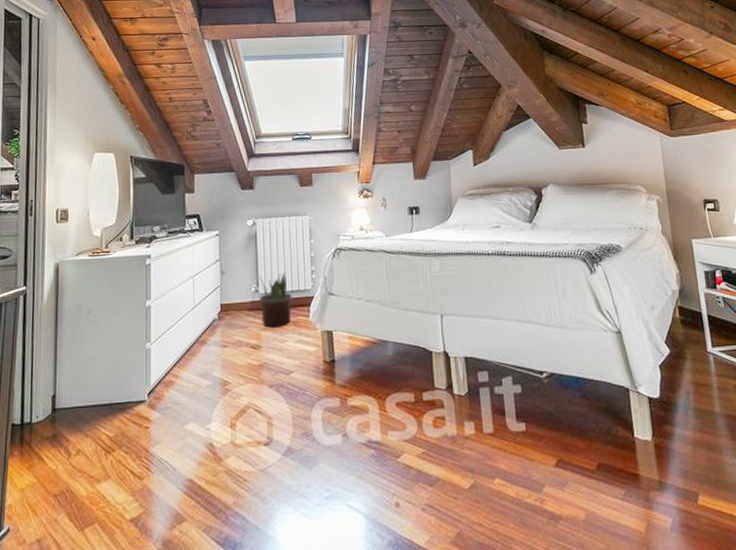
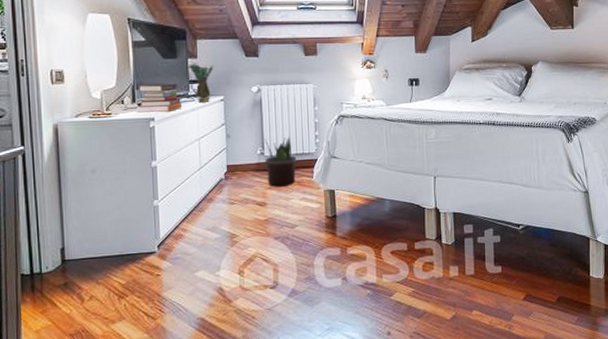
books: none [133,219,178,250] -> present [136,83,183,113]
vase: none [185,196,210,238] -> present [188,61,214,103]

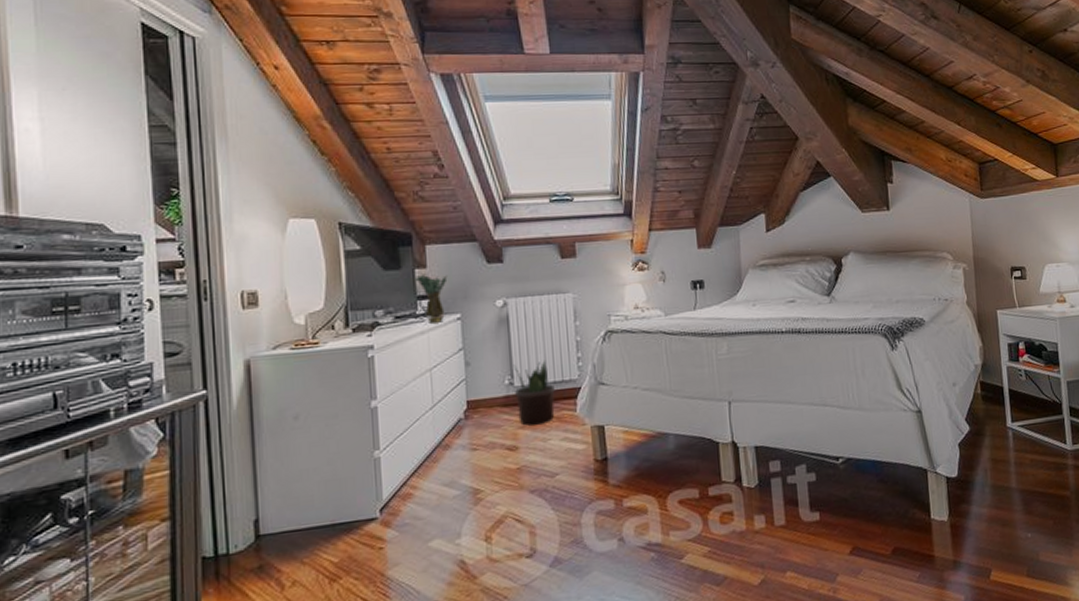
books: present [136,83,183,113] -> none [350,300,409,340]

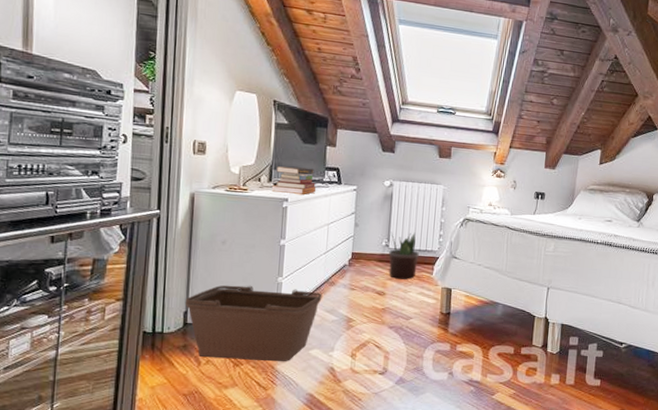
bicycle basket: none [253,462,436,578] -> present [185,285,322,361]
books: none [350,300,409,340] -> present [271,165,317,195]
vase: present [415,272,448,323] -> none [325,149,351,190]

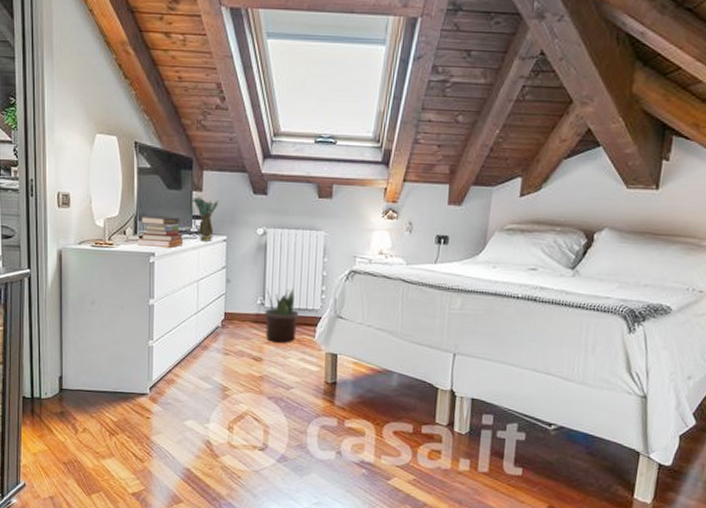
bicycle basket: present [185,285,322,361] -> none [59,348,195,432]
vase: none [325,149,351,190] -> present [192,195,219,242]

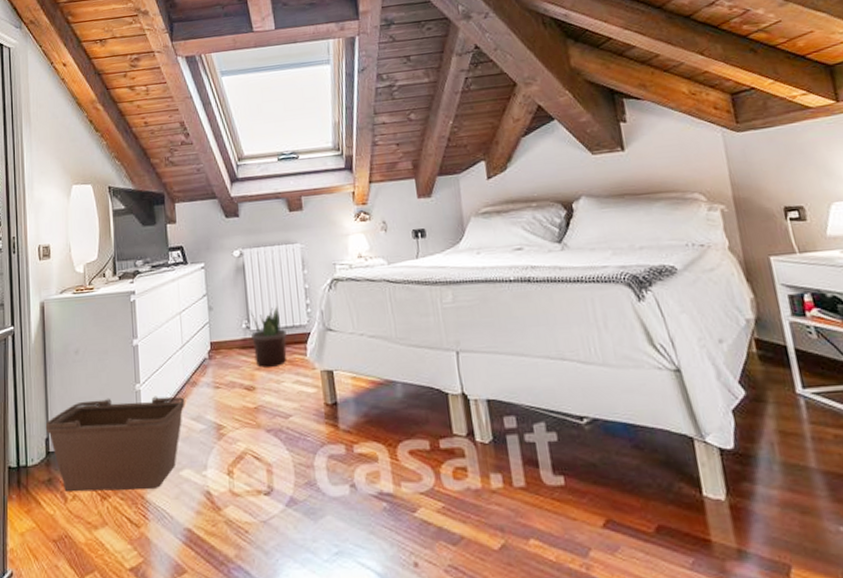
bicycle basket: none [59,348,195,432] -> present [45,396,185,492]
books: present [137,216,184,248] -> none [117,252,163,286]
vase: present [192,195,219,242] -> none [167,227,193,272]

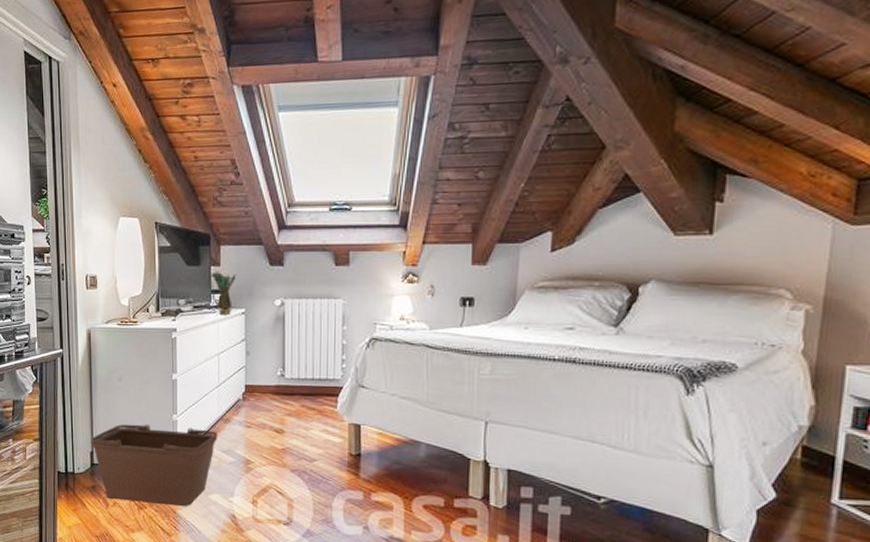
vase: none [167,227,193,272] -> present [210,270,236,315]
planter: present [249,306,287,367] -> none [285,358,319,415]

